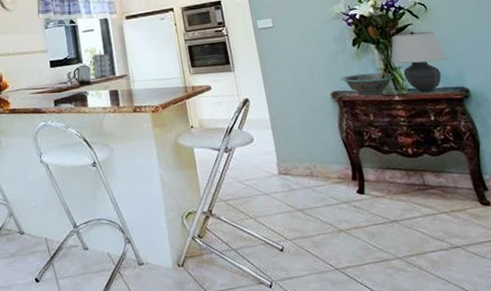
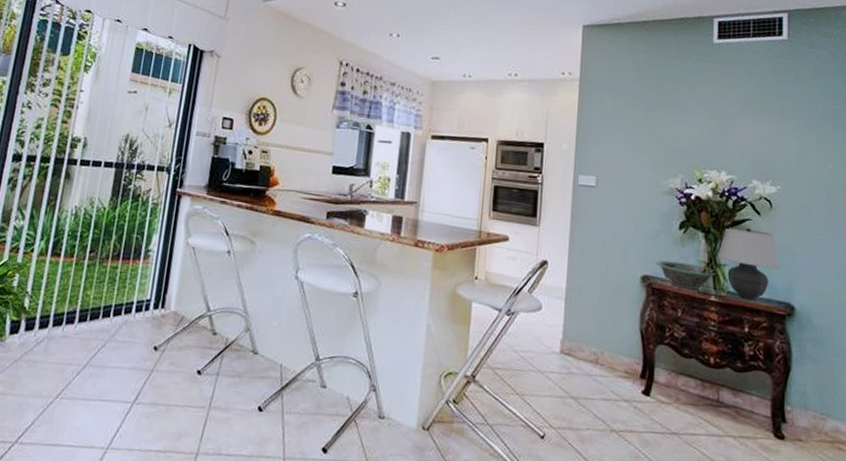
kettle: present [73,64,92,86] -> none [355,179,378,204]
spice rack: present [91,50,111,80] -> none [378,167,403,202]

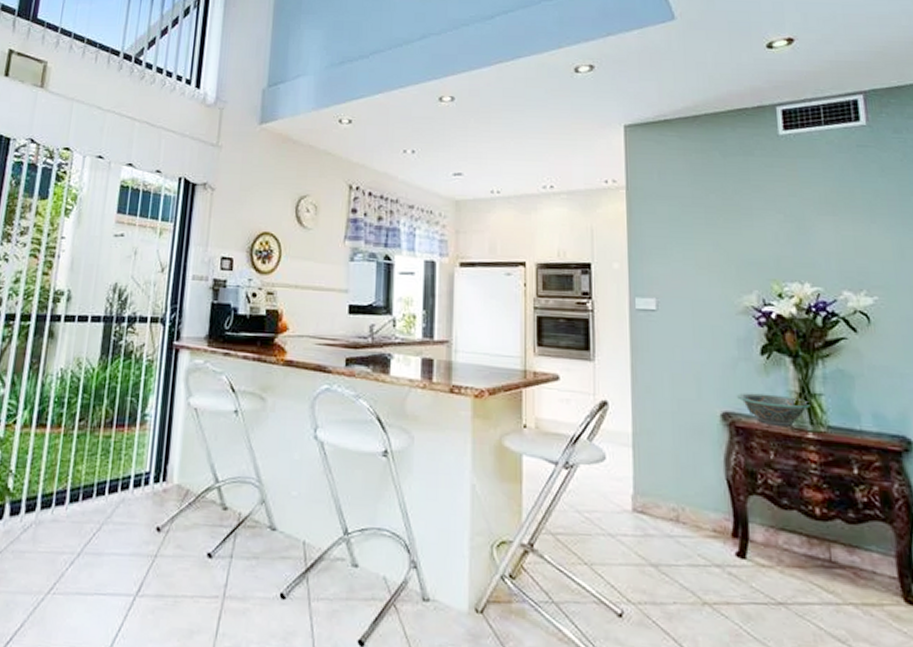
table lamp: present [718,228,780,300] -> none [811,349,889,435]

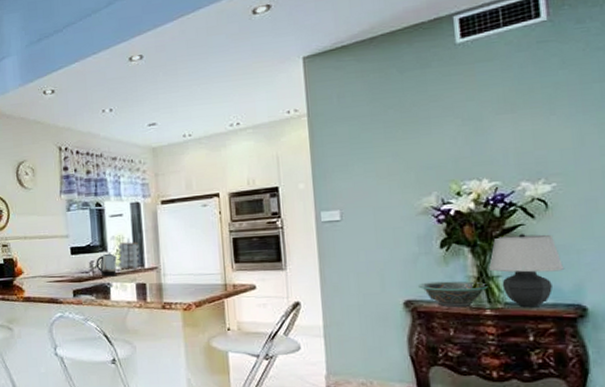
kettle: none [377,317,403,347] -> present [96,253,117,277]
spice rack: none [403,302,430,342] -> present [118,238,140,271]
table lamp: none [811,349,889,435] -> present [489,234,565,308]

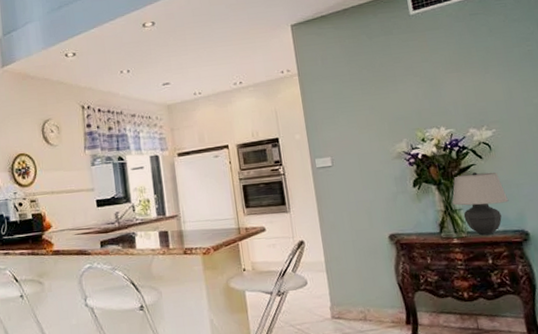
kettle: present [96,253,117,277] -> none [120,204,141,226]
spice rack: present [118,238,140,271] -> none [140,189,161,220]
decorative bowl: present [418,281,490,307] -> none [399,215,454,238]

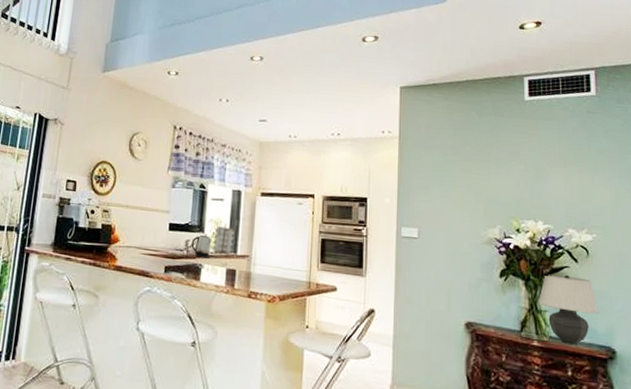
kettle: none [120,204,141,226] -> present [191,234,212,259]
spice rack: none [140,189,161,220] -> present [213,223,235,256]

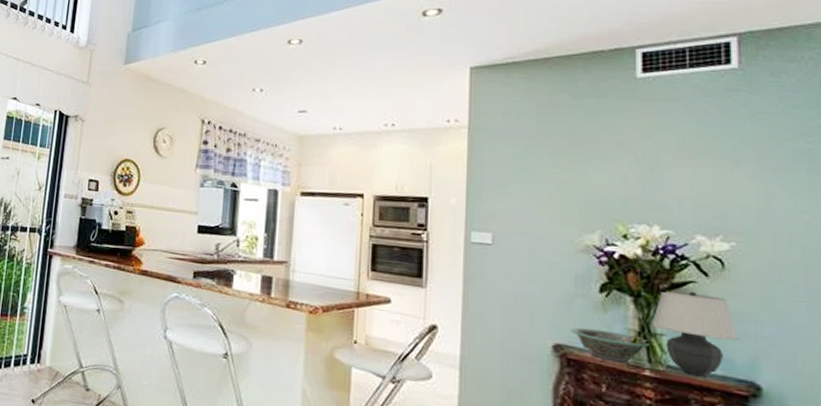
kettle: present [191,234,212,259] -> none [222,238,246,264]
spice rack: present [213,223,235,256] -> none [246,226,271,261]
decorative bowl: none [479,307,538,335] -> present [571,327,651,363]

